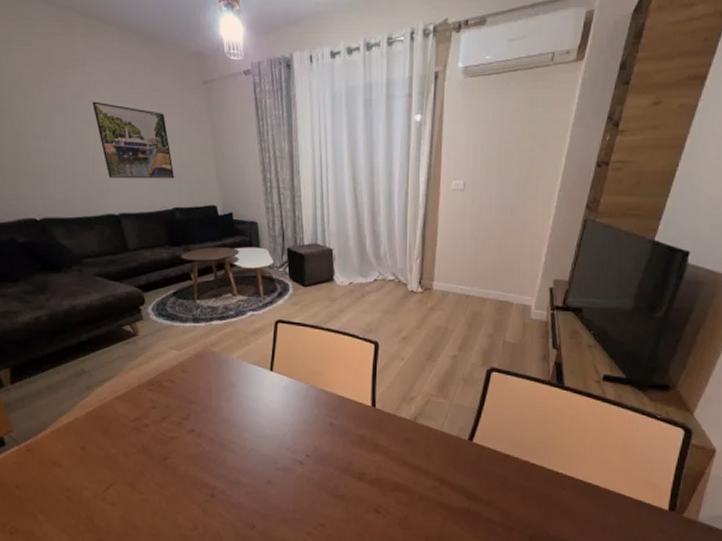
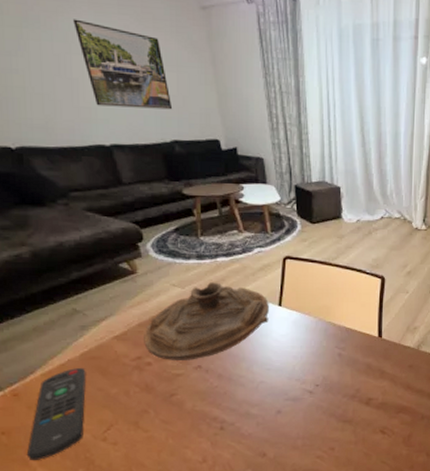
remote control: none [35,426,90,515] -> present [26,367,86,460]
decorative bowl: none [142,345,260,424] -> present [144,282,269,360]

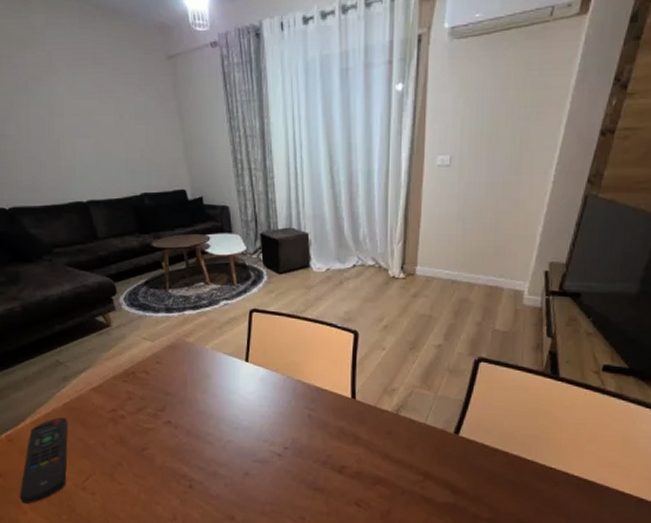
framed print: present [73,19,173,110] -> none [55,82,142,164]
decorative bowl: present [144,282,269,360] -> none [118,336,236,415]

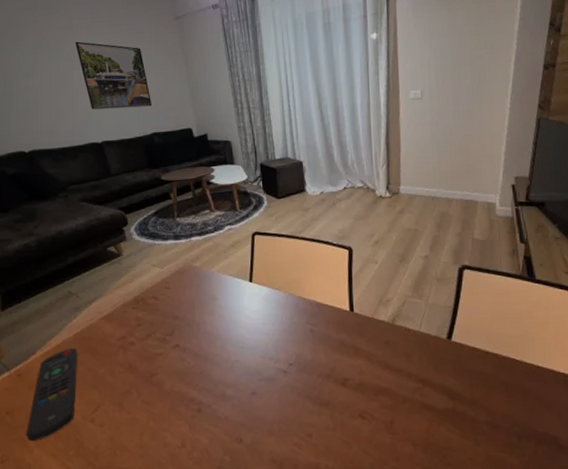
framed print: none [55,82,142,164] -> present [75,41,153,110]

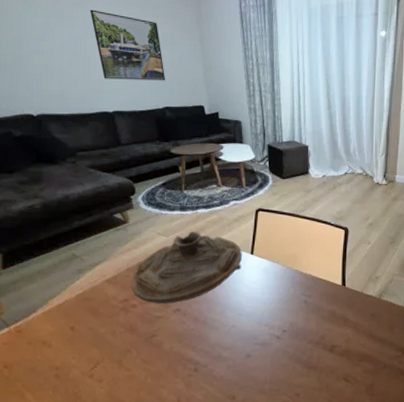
remote control: present [26,347,78,441] -> none [23,307,80,393]
decorative bowl: none [128,261,241,340] -> present [131,231,242,304]

